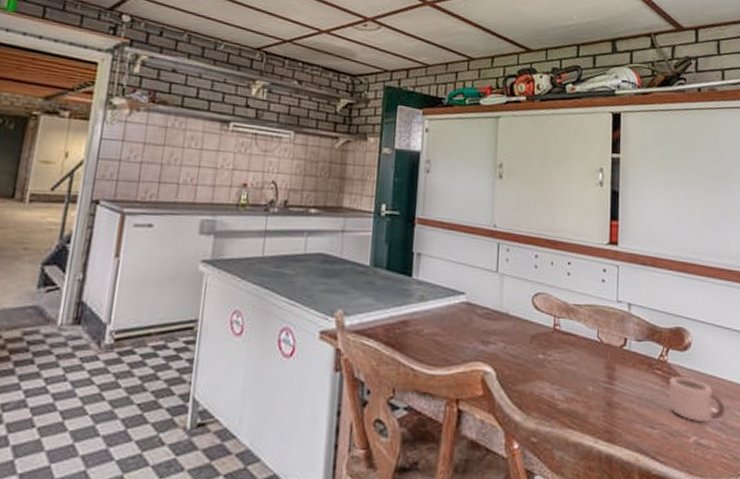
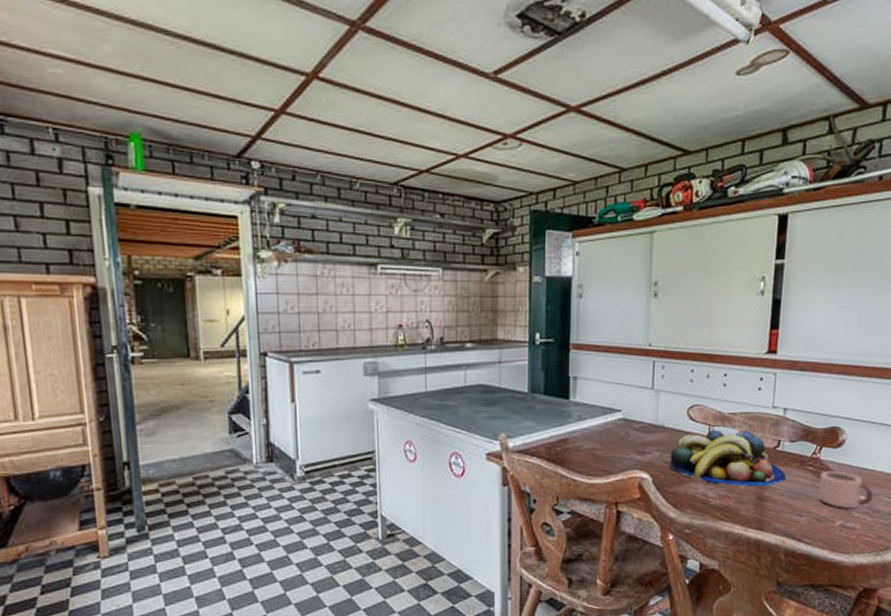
fruit bowl: none [514,321,635,390] -> present [669,429,786,487]

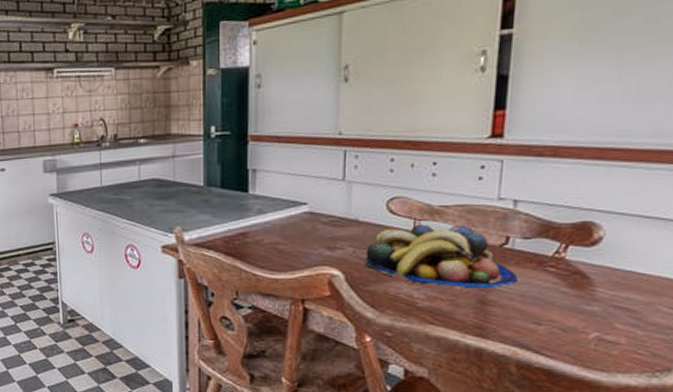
mug: present [818,470,874,509] -> none [564,272,647,319]

